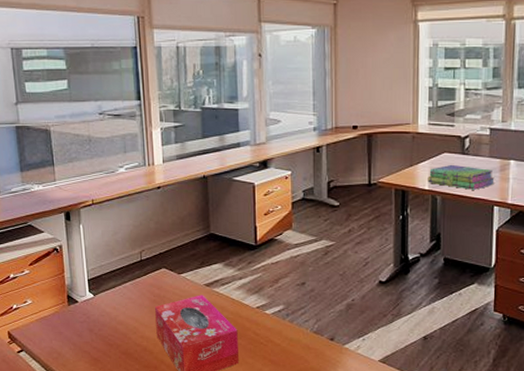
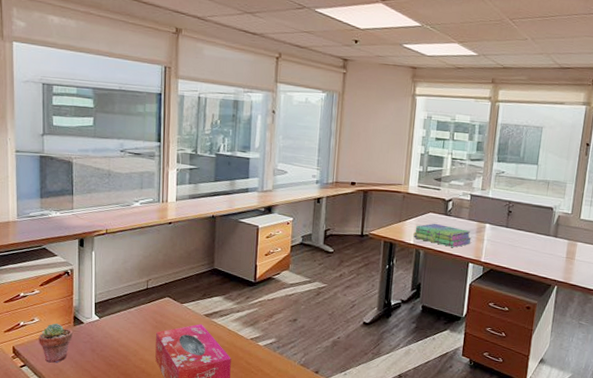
potted succulent: none [33,303,68,346] -> present [39,322,73,363]

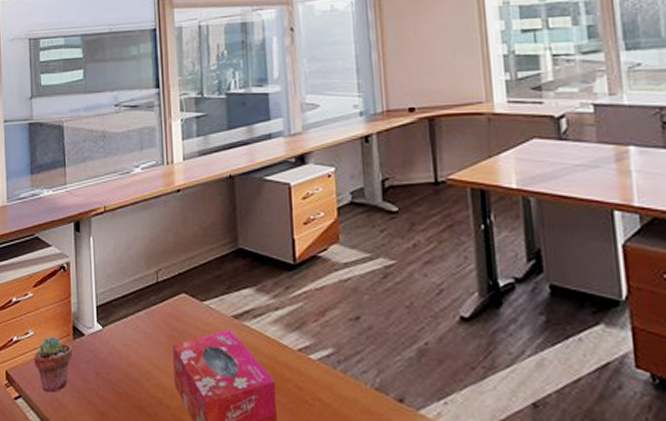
stack of books: present [413,223,472,248] -> none [514,153,610,188]

